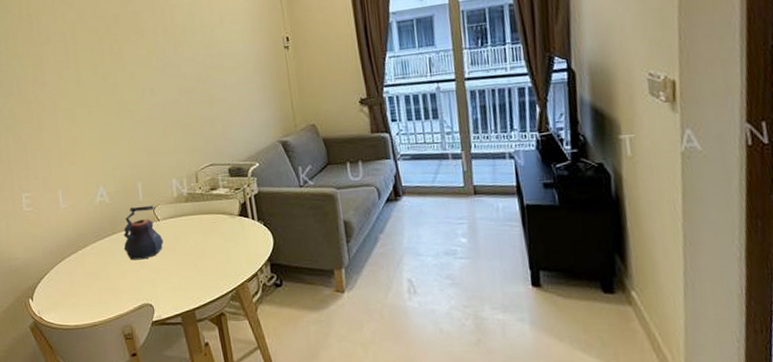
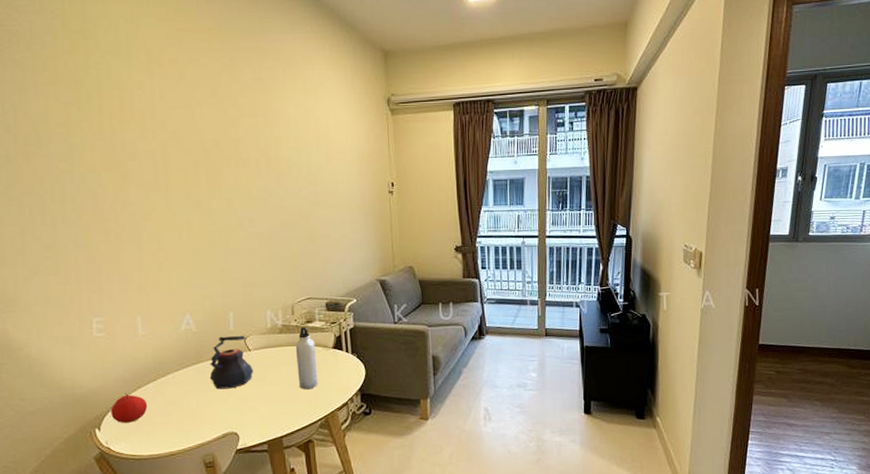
fruit: none [41,264,72,294] -> present [111,393,148,423]
water bottle: none [201,194,226,260] -> present [295,326,318,390]

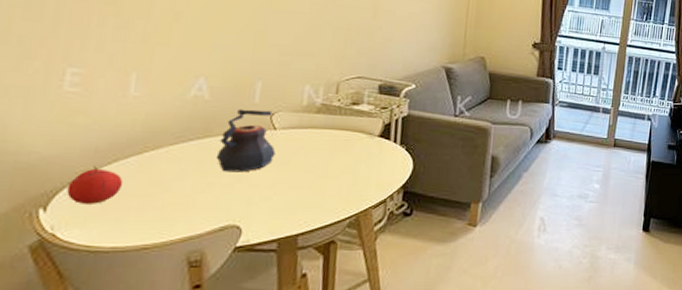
water bottle: present [295,326,318,390] -> none [330,108,358,182]

